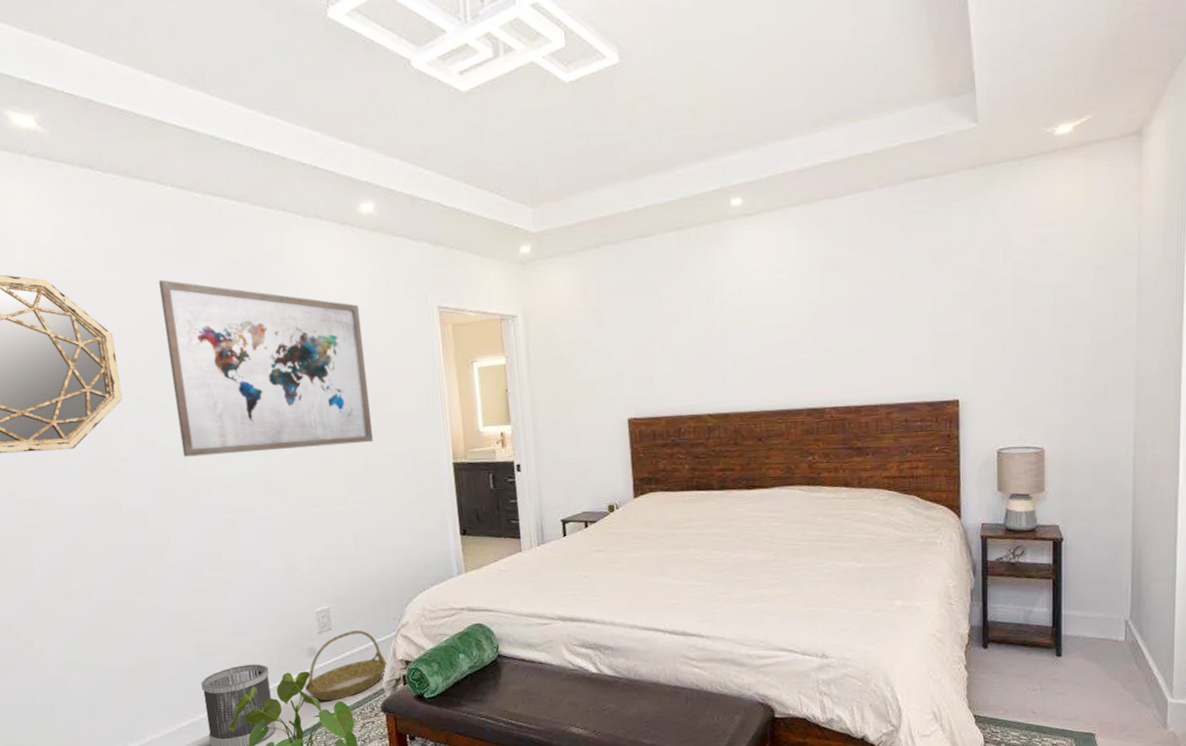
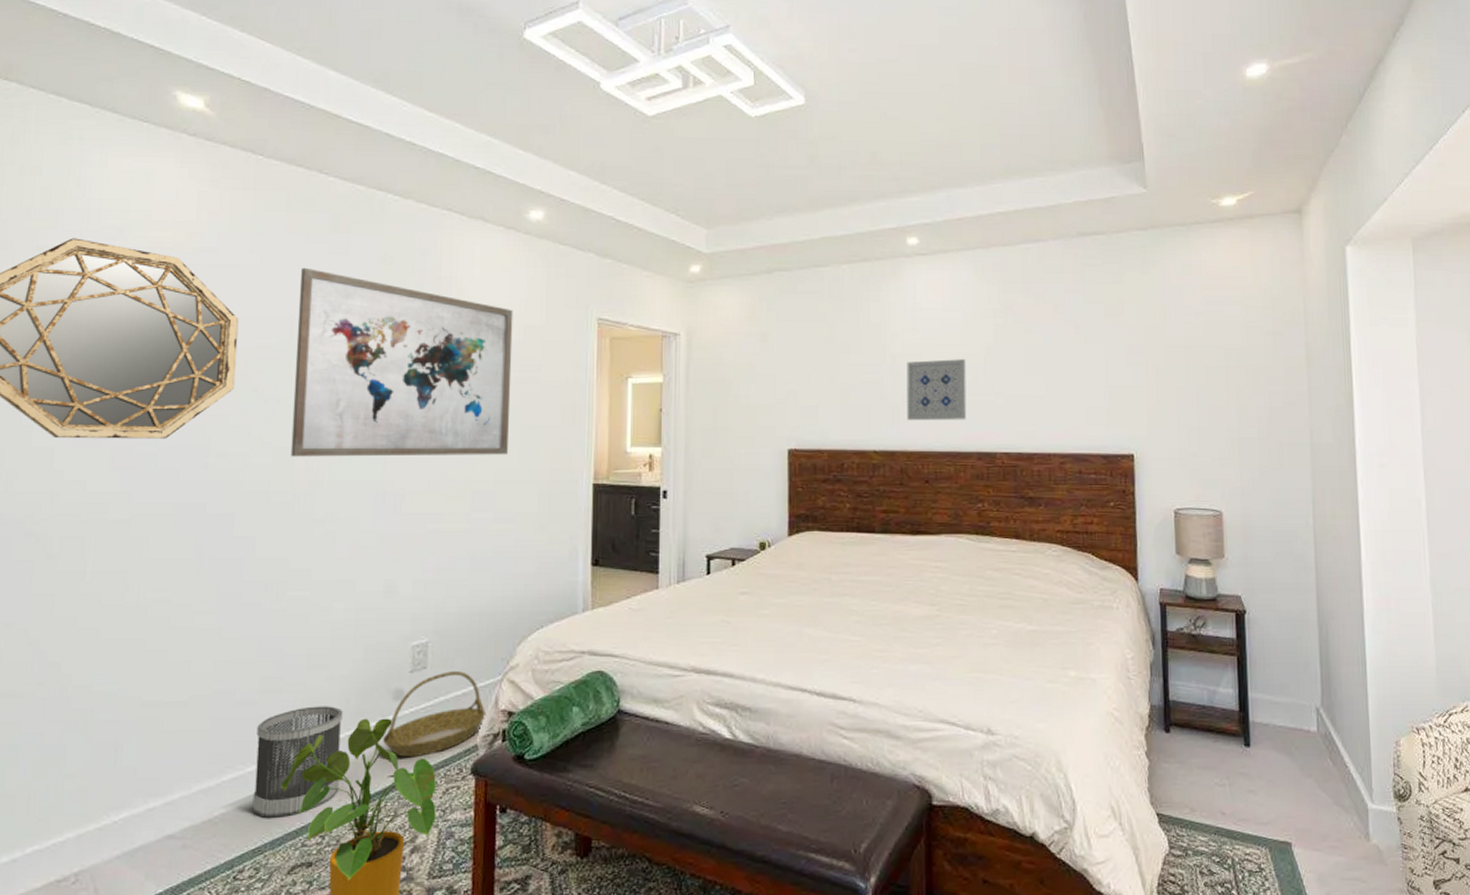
wall art: none [736,319,796,384] -> present [907,359,967,421]

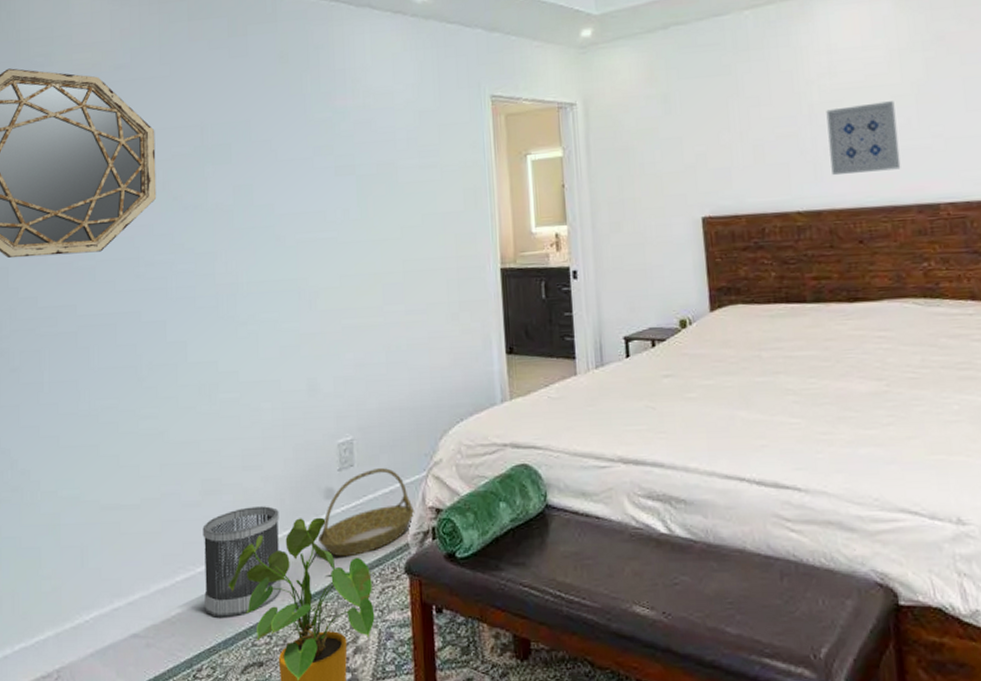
wall art: present [290,267,513,457] -> none [205,73,413,261]

